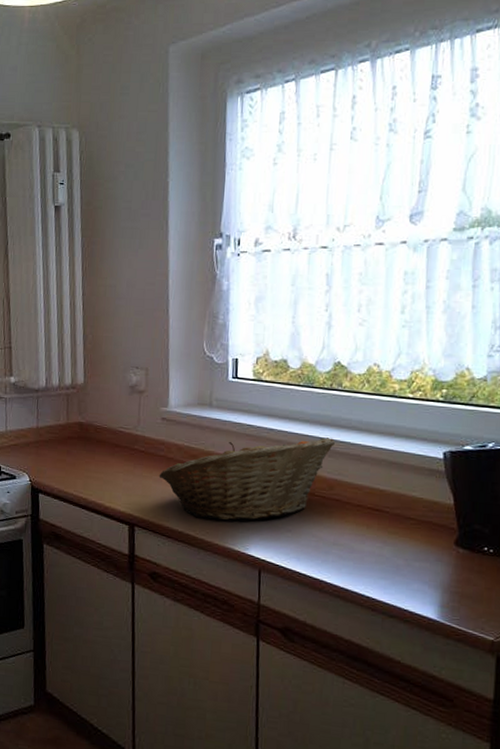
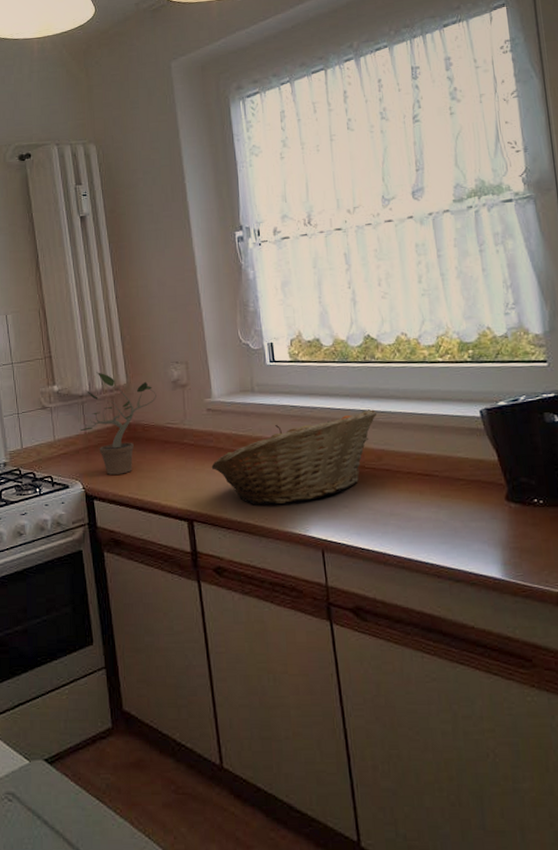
potted plant: none [32,368,113,472] -> present [80,372,157,475]

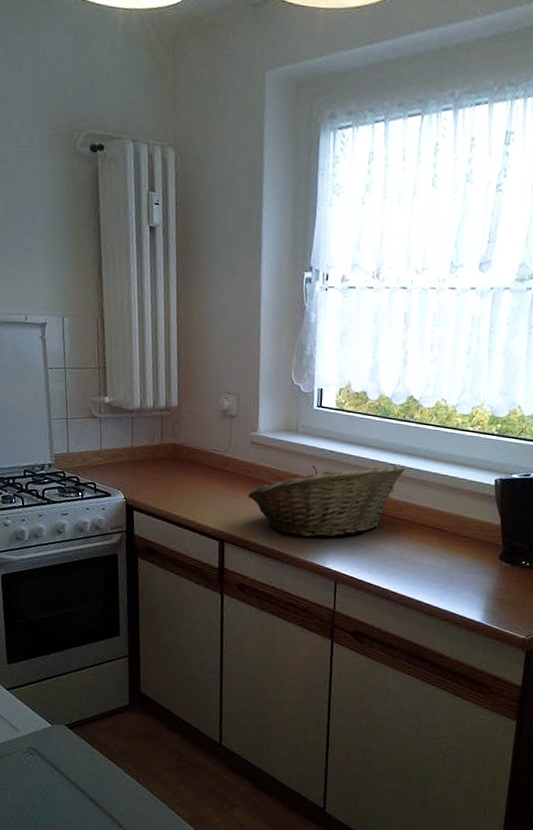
potted plant: present [80,372,157,475] -> none [127,390,205,491]

